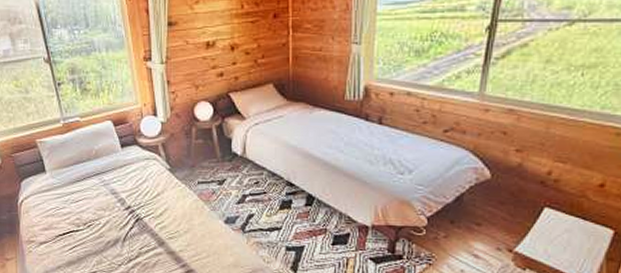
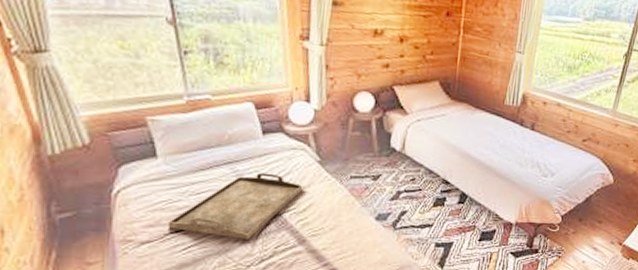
serving tray: none [57,181,158,241] -> present [167,172,303,239]

